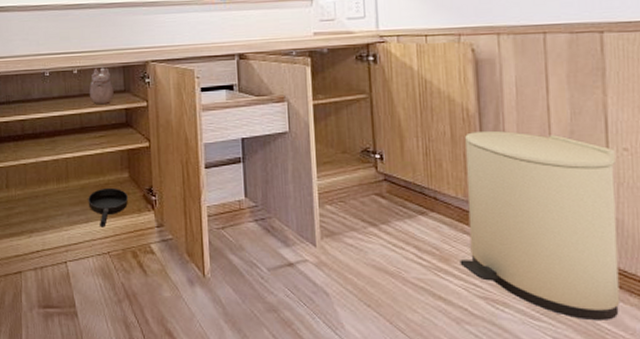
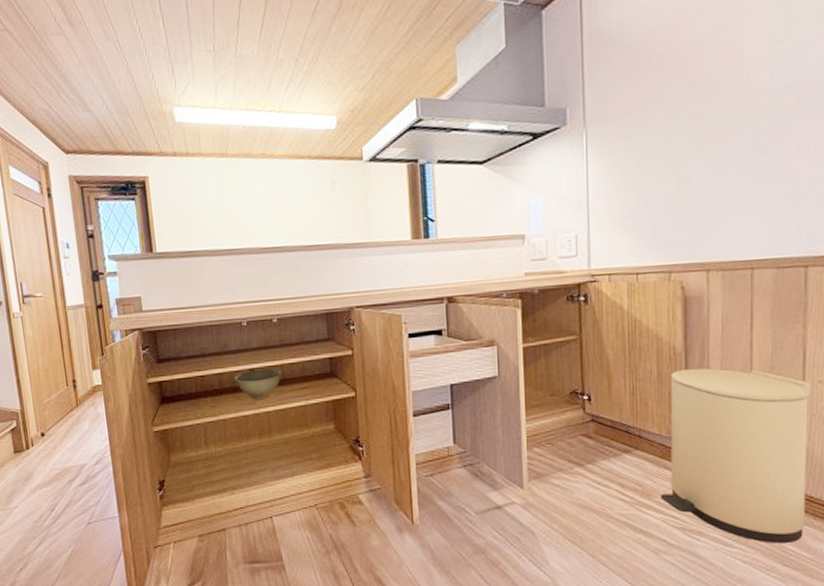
bowl: none [36,117,80,147] -> present [235,368,282,401]
frying pan: present [88,187,128,228] -> none [292,440,334,481]
teapot: present [89,67,114,105] -> none [290,315,317,355]

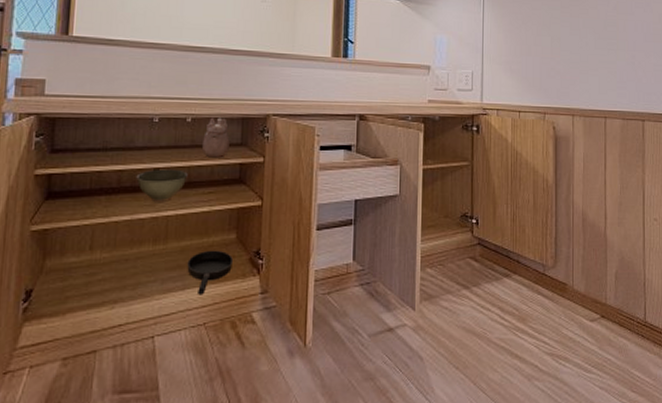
teapot: none [290,315,317,355] -> present [201,117,230,158]
frying pan: none [292,440,334,481] -> present [187,250,233,295]
pedal bin: present [660,368,812,543] -> none [534,201,650,369]

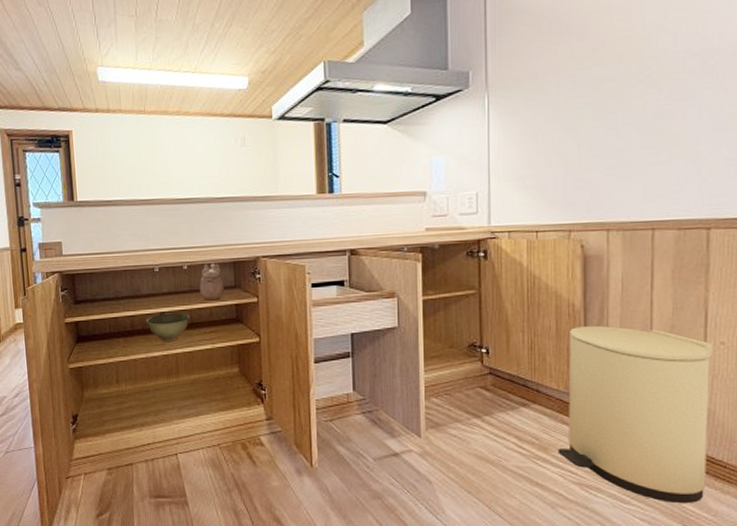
frying pan: present [187,250,233,295] -> none [198,382,238,421]
pedal bin: none [534,201,650,369] -> present [558,326,714,503]

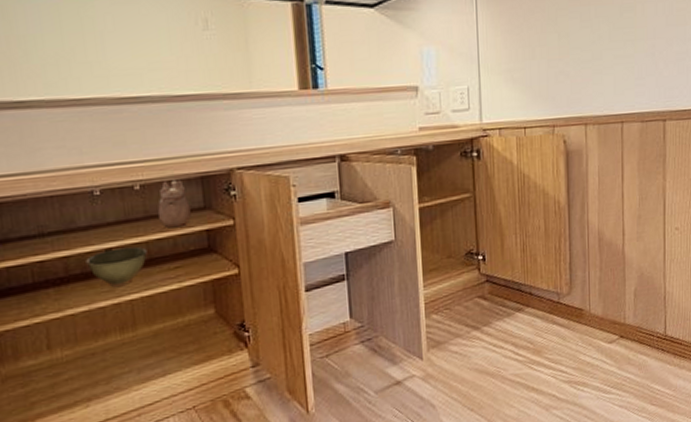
pedal bin: present [558,326,714,503] -> none [549,220,671,386]

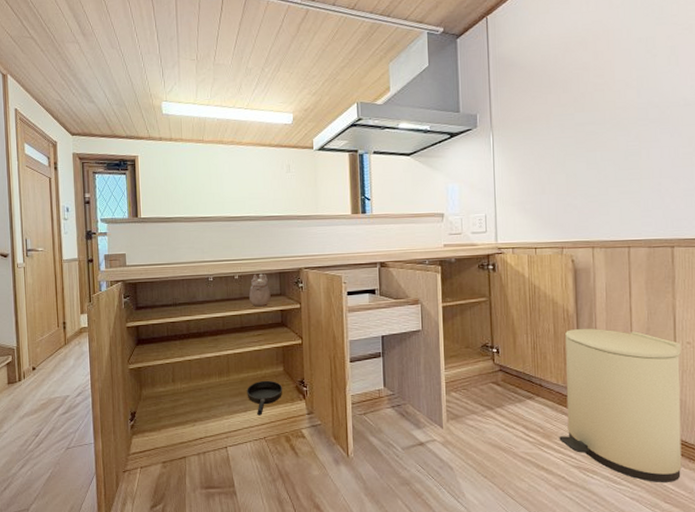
bowl: present [86,246,147,288] -> none [200,317,240,345]
frying pan: none [163,328,216,379] -> present [247,380,282,416]
pedal bin: none [549,220,671,386] -> present [559,329,682,482]

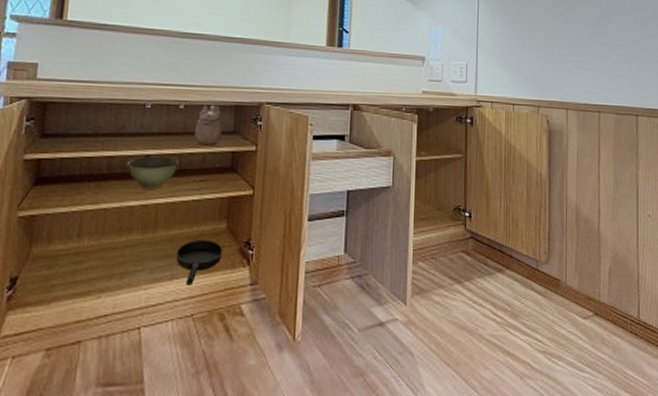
bowl: none [200,317,240,345] -> present [127,156,179,191]
pedal bin: present [559,329,682,482] -> none [526,195,643,369]

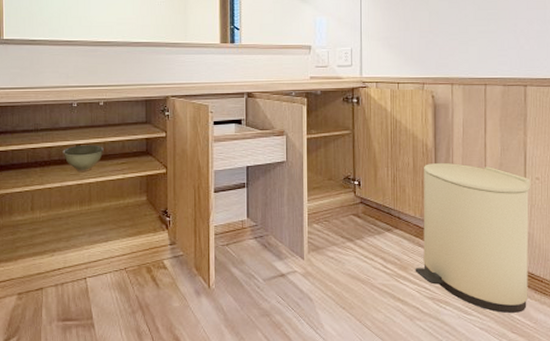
frying pan: present [176,239,222,286] -> none [108,210,145,246]
teapot: present [193,104,222,146] -> none [113,100,136,135]
pedal bin: none [526,195,643,369] -> present [415,163,531,313]

